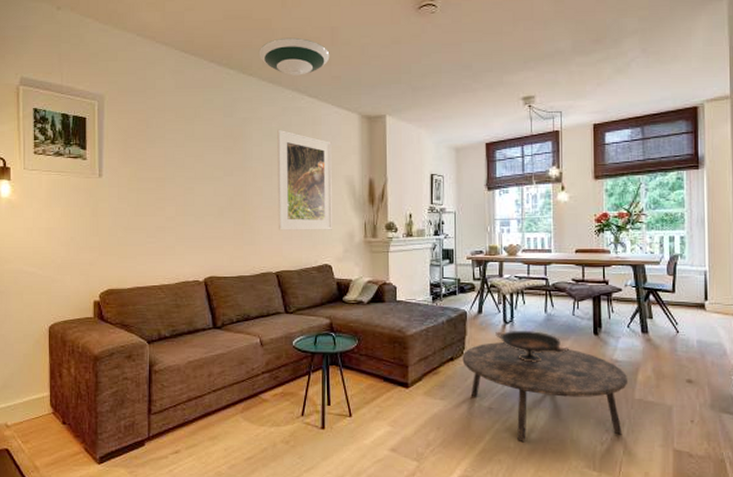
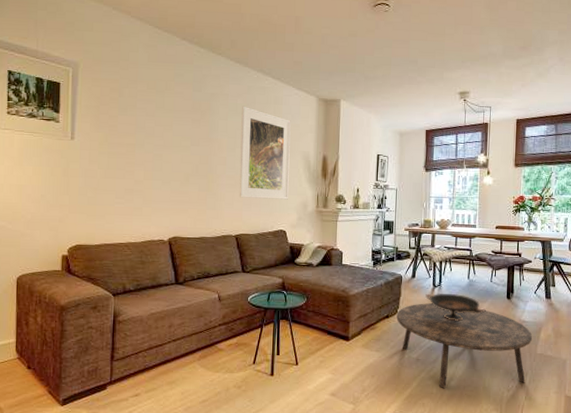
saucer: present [258,37,330,76] -> none [228,22,293,58]

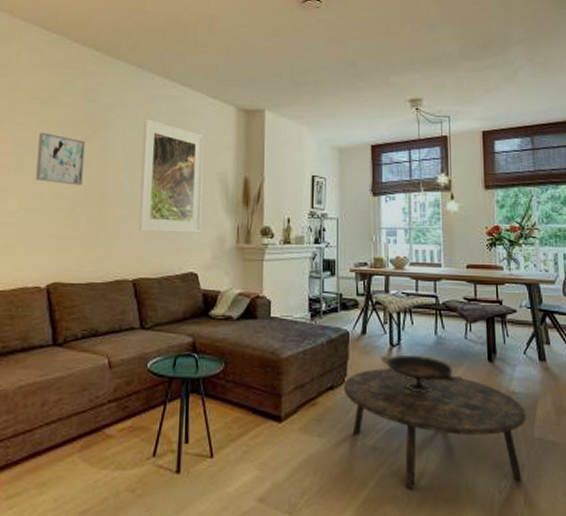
wall art: none [156,116,195,161] -> present [35,132,85,186]

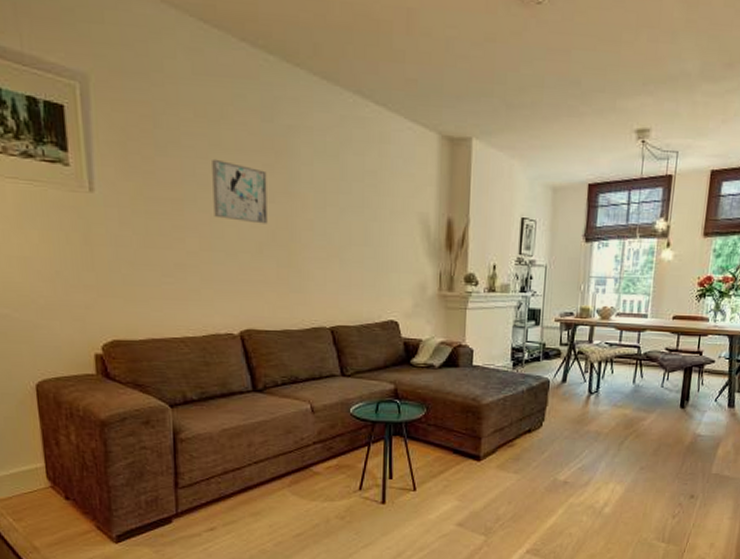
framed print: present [138,118,204,233] -> none [333,144,403,280]
coffee table: present [343,369,527,491] -> none [540,414,708,516]
decorative bowl: present [381,354,461,392] -> none [578,401,653,435]

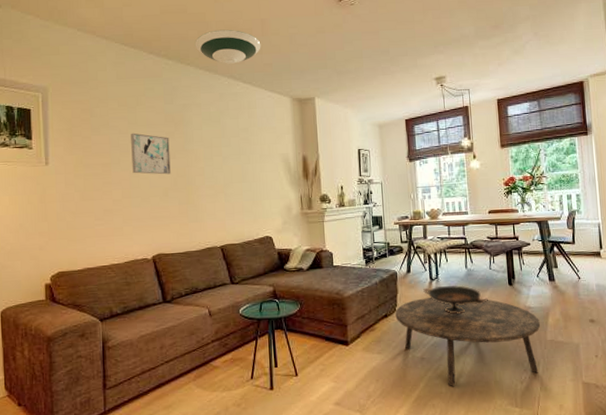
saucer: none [308,15,404,73] -> present [194,29,261,64]
coffee table: none [540,414,708,516] -> present [395,298,541,387]
decorative bowl: none [578,401,653,435] -> present [423,285,488,314]

